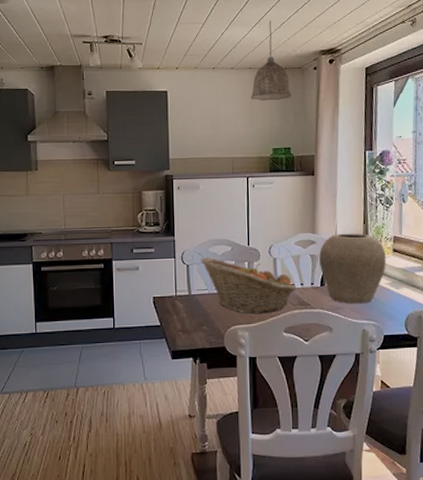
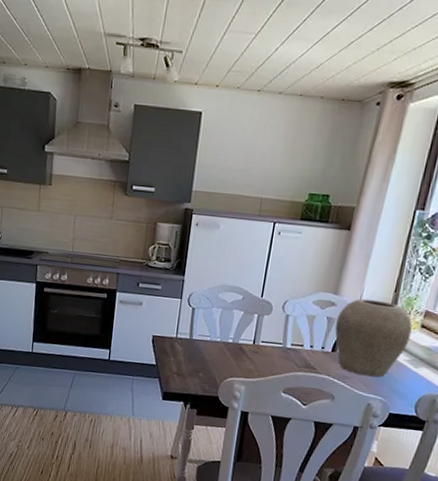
fruit basket: present [200,257,297,314] -> none [208,303,306,371]
pendant lamp: present [250,21,292,101] -> none [294,38,345,137]

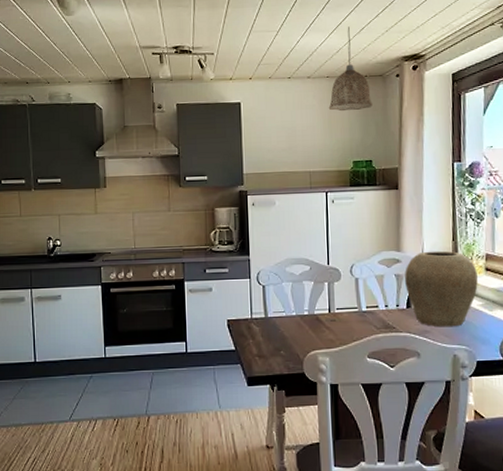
pendant lamp: none [294,38,345,137] -> present [328,26,373,112]

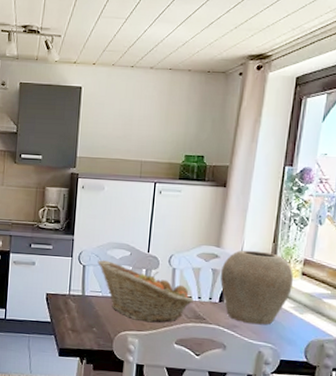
fruit basket: none [277,278,381,338] -> present [97,260,194,323]
pendant lamp: present [328,26,373,112] -> none [167,20,212,105]

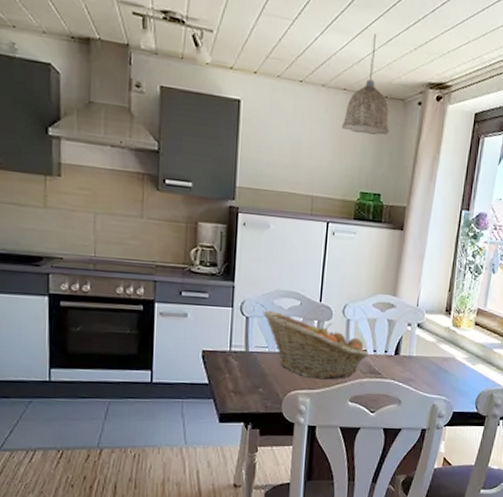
pendant lamp: none [167,20,212,105] -> present [341,34,389,135]
vase: present [220,250,293,325] -> none [396,299,467,378]

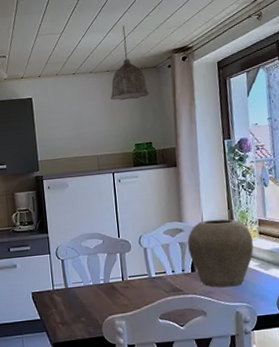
fruit basket: present [263,310,369,380] -> none [74,251,169,303]
vase: none [396,299,467,378] -> present [187,219,254,288]

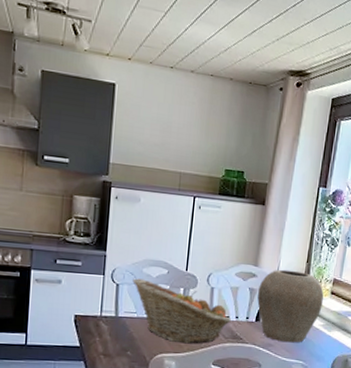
fruit basket: none [74,251,169,303] -> present [132,278,231,344]
pendant lamp: present [110,26,149,101] -> none [208,25,253,117]

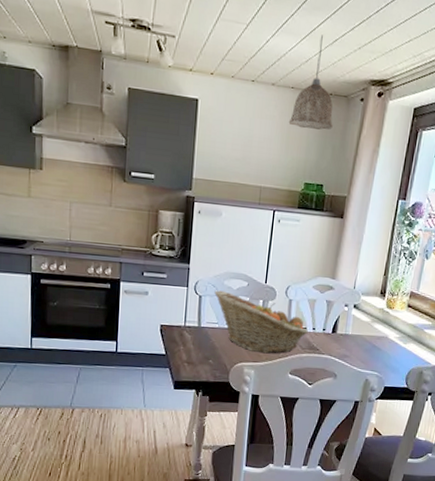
pendant lamp: none [208,25,253,117] -> present [288,35,333,130]
vase: present [257,269,324,343] -> none [334,282,400,355]

